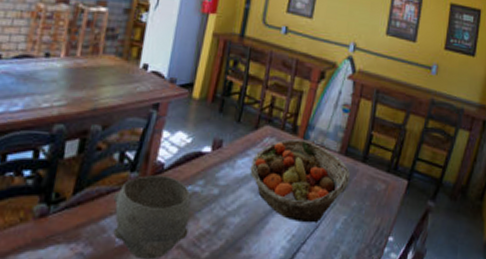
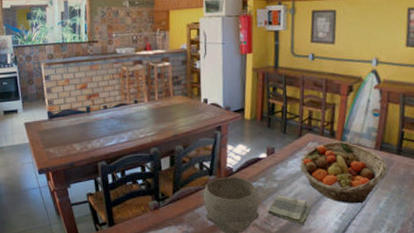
dish towel: none [199,205,256,250] -> present [267,195,312,225]

